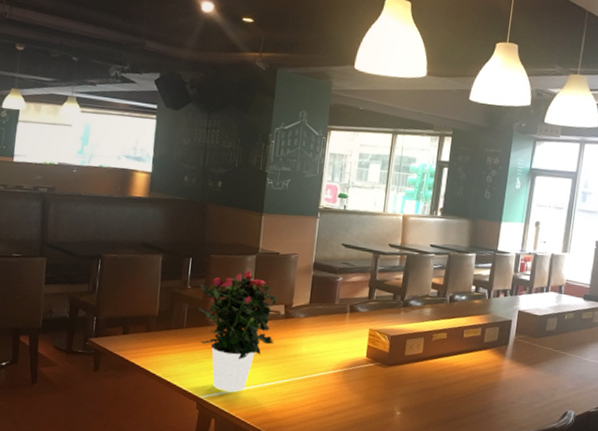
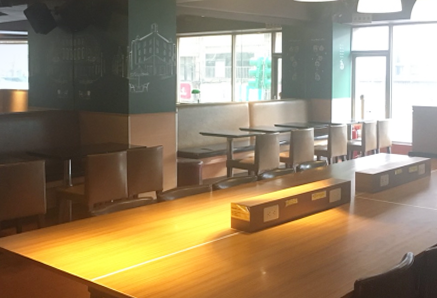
potted flower: present [197,270,278,392] -> none [79,164,150,273]

